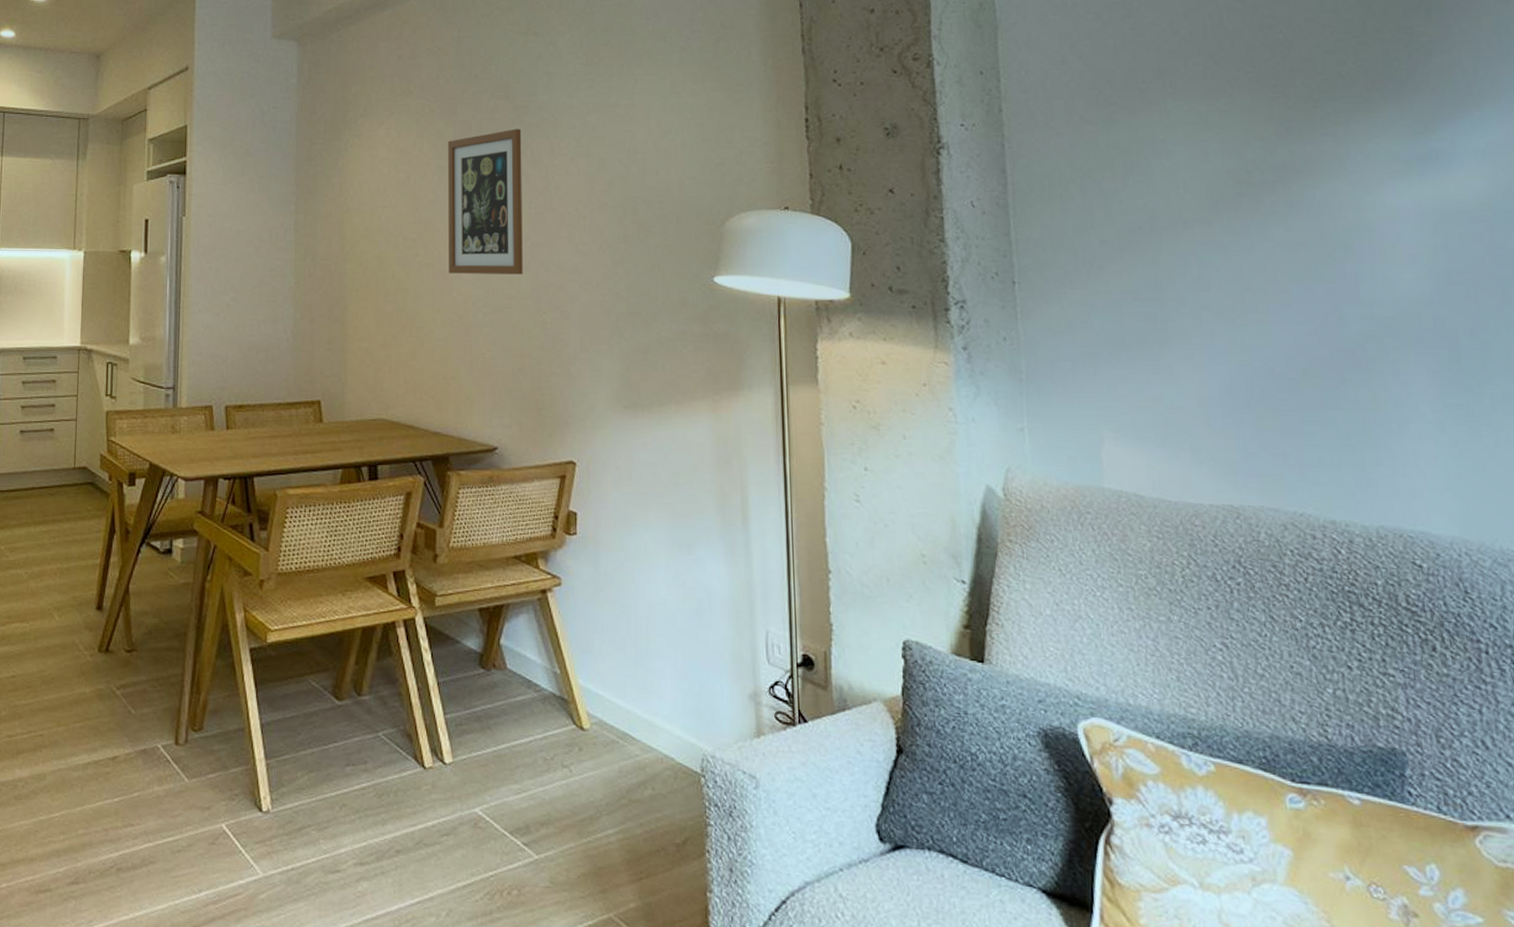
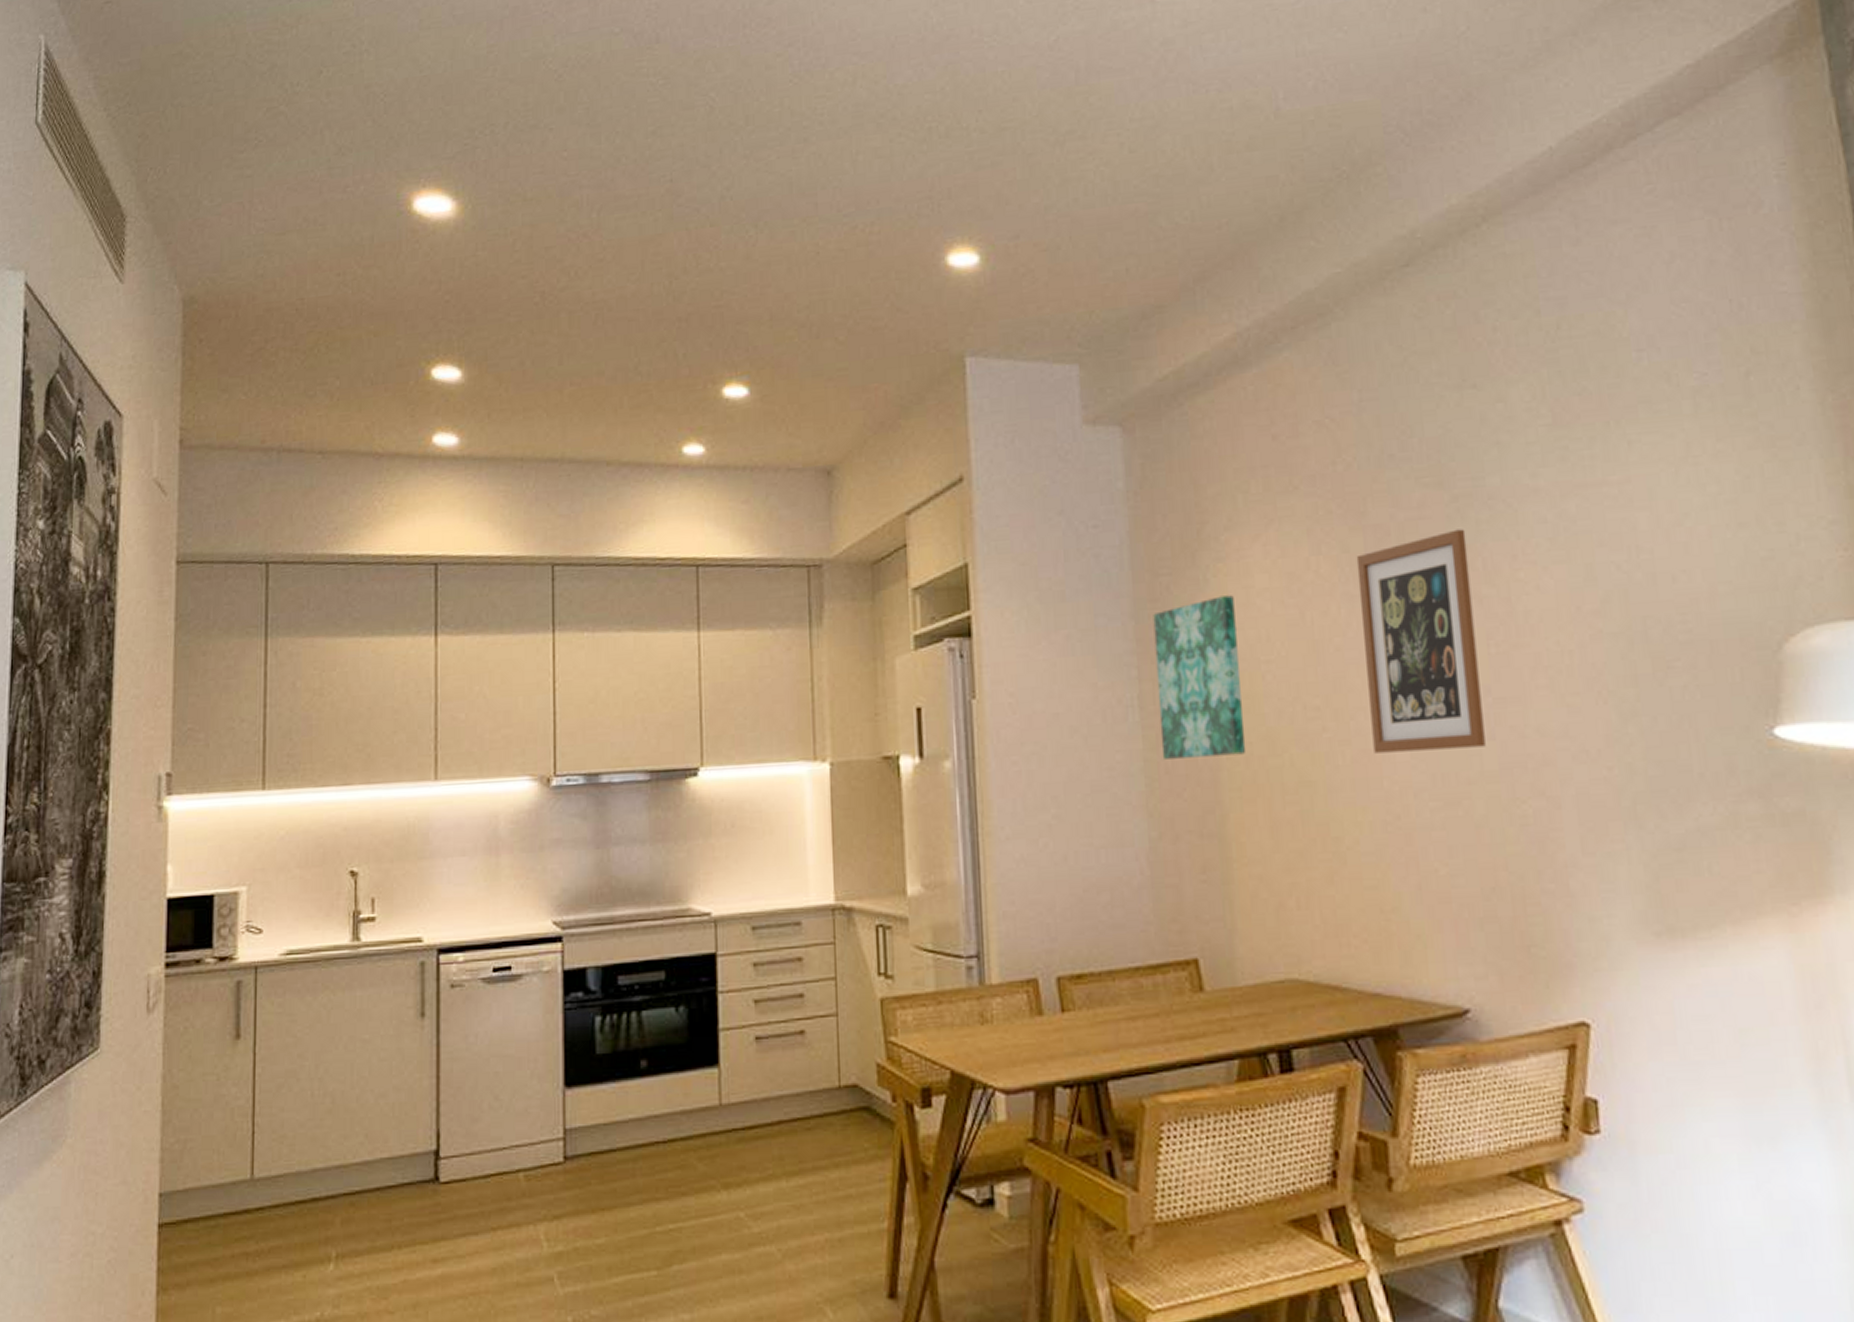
wall art: none [307,161,365,267] -> present [1153,595,1247,759]

